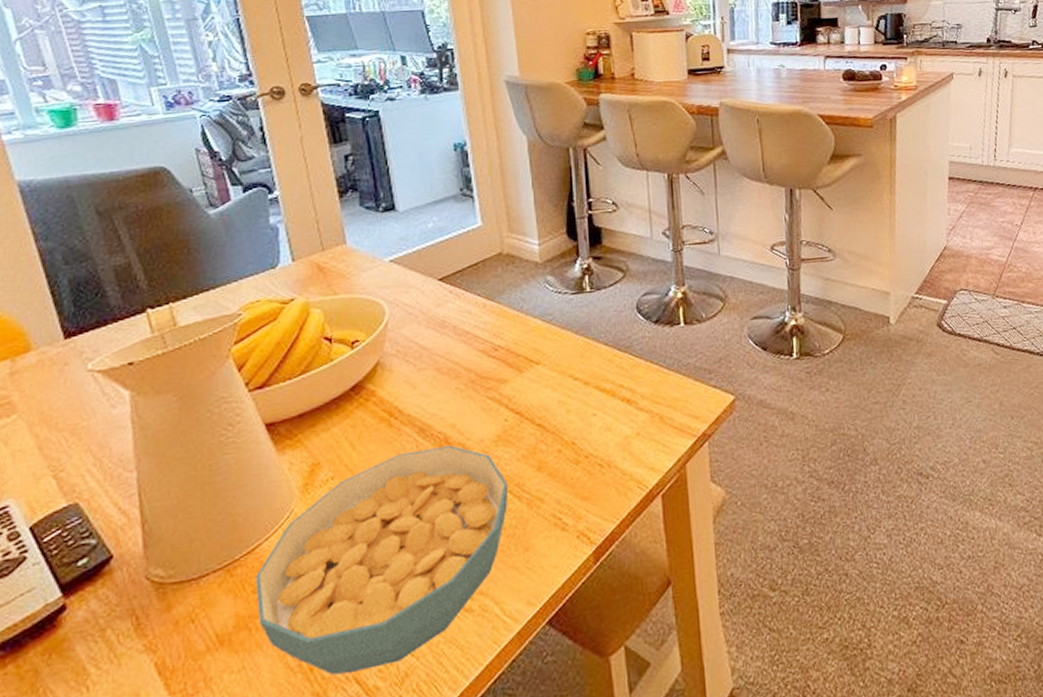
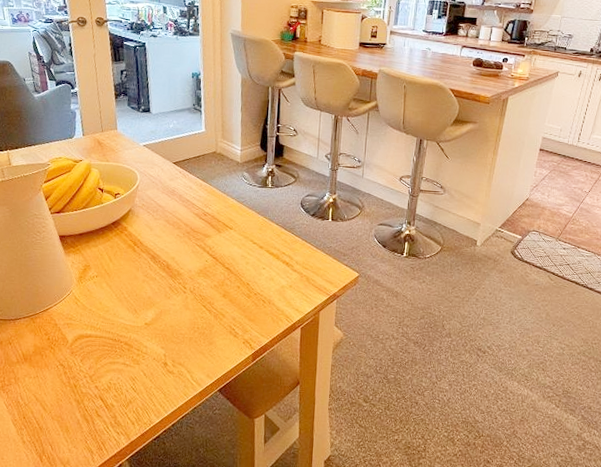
cereal bowl: present [256,446,509,675] -> none [47,269,204,394]

